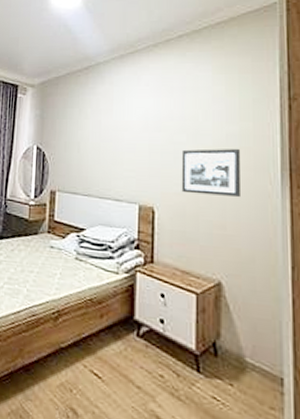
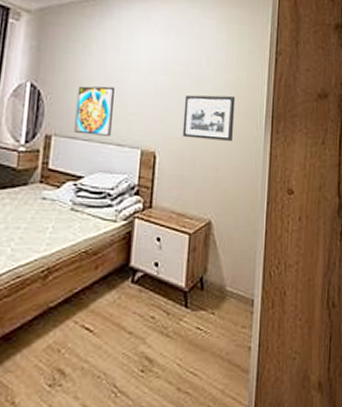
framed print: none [75,145,111,192] -> present [74,86,116,136]

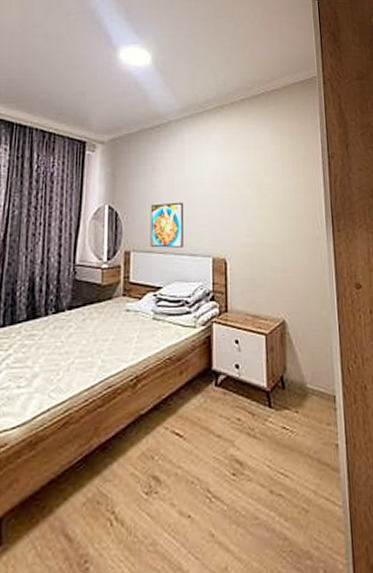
picture frame: present [182,94,236,142] -> none [248,200,297,244]

